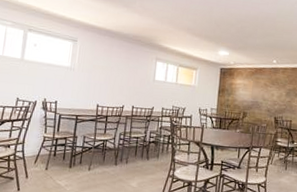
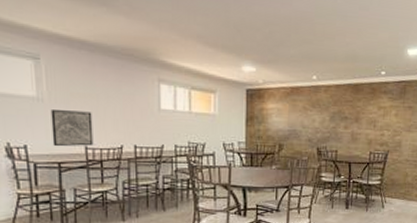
wall art: none [75,77,106,105] -> present [50,110,94,147]

